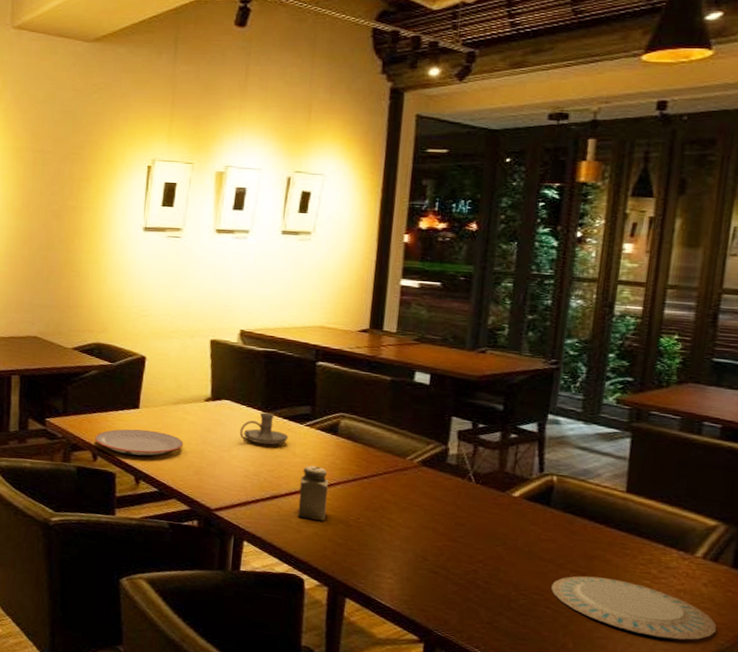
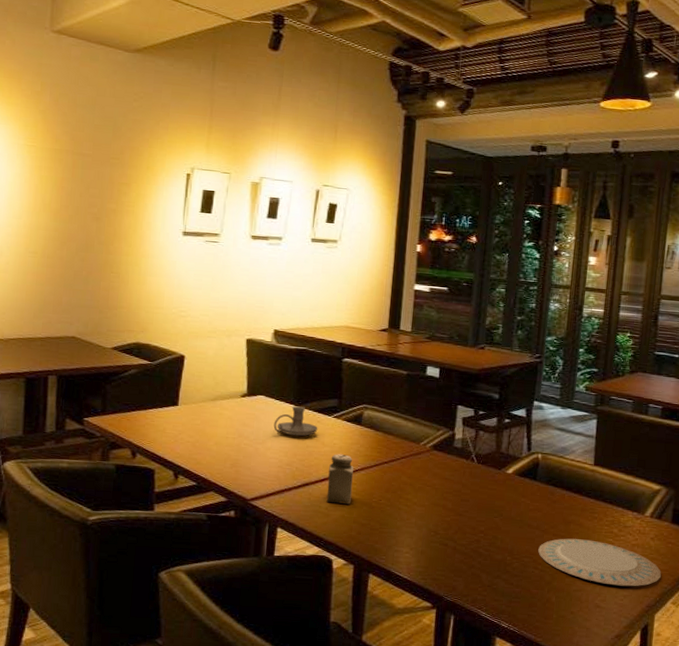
plate: present [95,429,183,456] -> none [134,425,221,451]

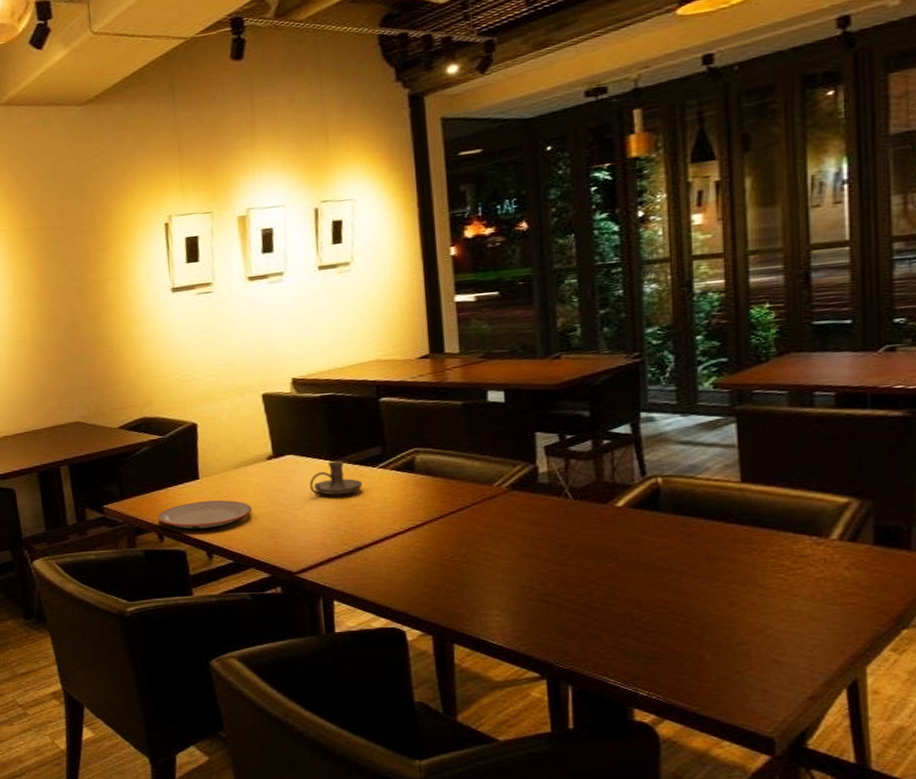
plate: none [134,425,221,451] -> present [158,500,252,529]
salt shaker: present [326,454,354,504] -> none [383,509,417,567]
plate: present [538,538,662,587] -> none [676,578,869,634]

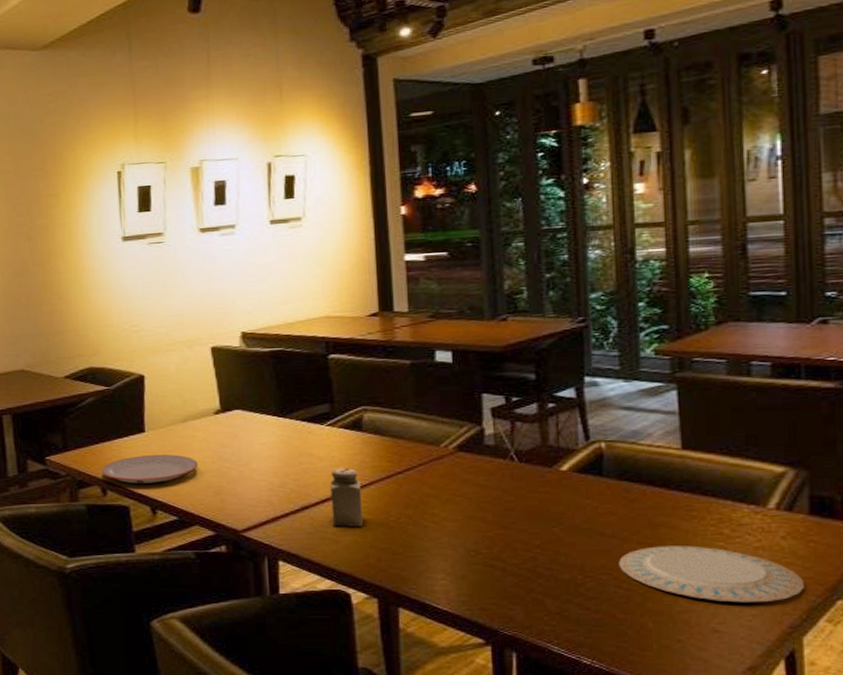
candle holder: present [309,461,363,496] -> none [256,417,310,453]
salt shaker: none [383,509,417,567] -> present [330,468,364,527]
plate: none [676,578,869,634] -> present [619,546,805,603]

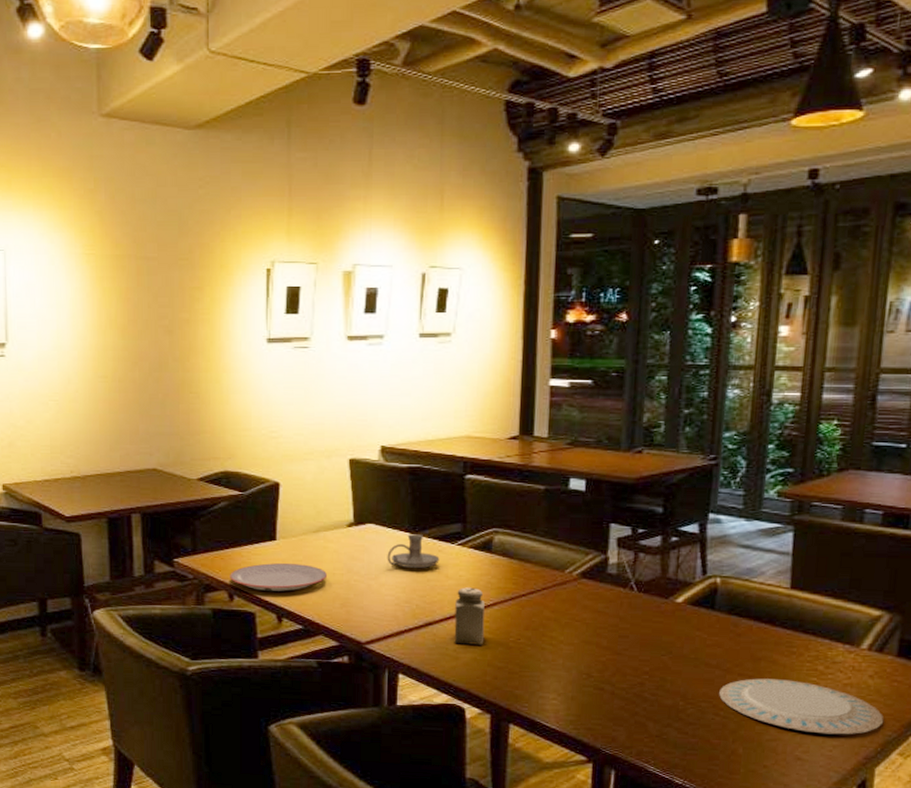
candle holder: none [256,417,310,453] -> present [387,534,440,569]

